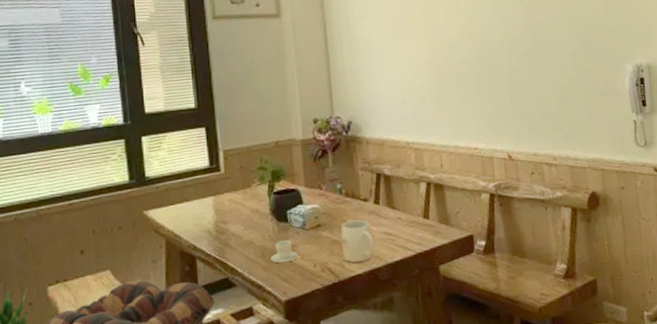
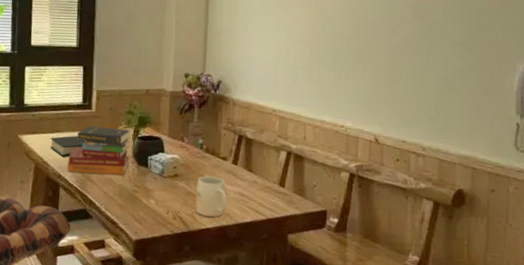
book: none [179,202,218,227] -> present [50,136,85,157]
books: none [201,186,268,241] -> present [67,126,130,175]
teacup: present [271,240,299,263] -> none [127,183,154,205]

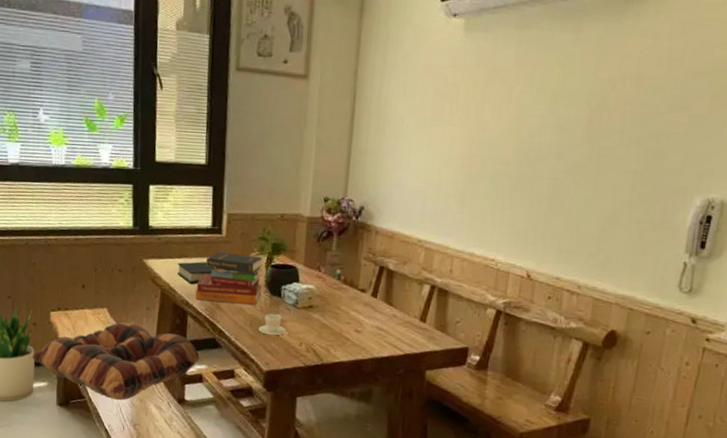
teacup: none [127,183,154,205] -> present [258,314,286,336]
mug: present [195,176,228,218] -> none [330,308,364,351]

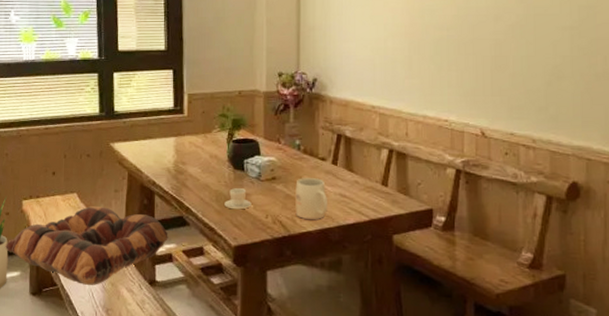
book: present [177,261,215,284] -> none [142,142,179,164]
books: present [195,252,263,305] -> none [161,131,225,180]
mug: none [330,308,364,351] -> present [295,178,329,220]

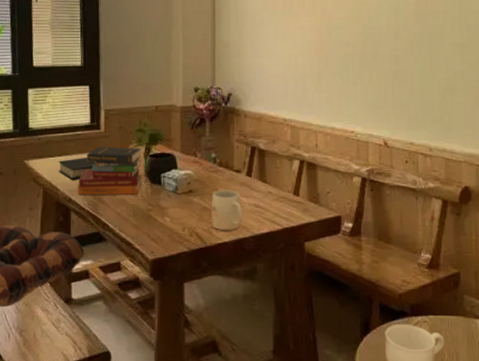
book: none [142,142,179,164] -> present [58,158,95,180]
books: none [161,131,225,180] -> present [78,147,142,195]
teacup: present [224,188,252,210] -> none [142,202,169,224]

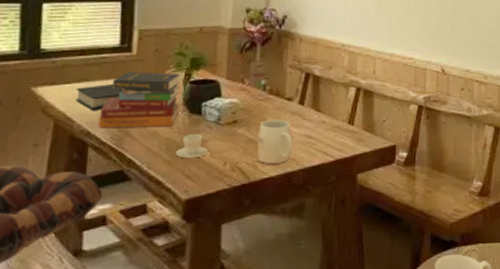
teacup: none [142,202,169,224] -> present [176,134,208,159]

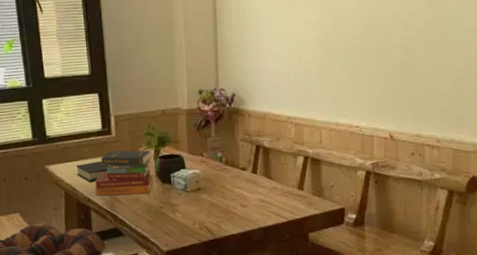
teacup: present [176,134,208,159] -> none [155,200,180,219]
mug: present [257,120,293,165] -> none [219,187,250,225]

